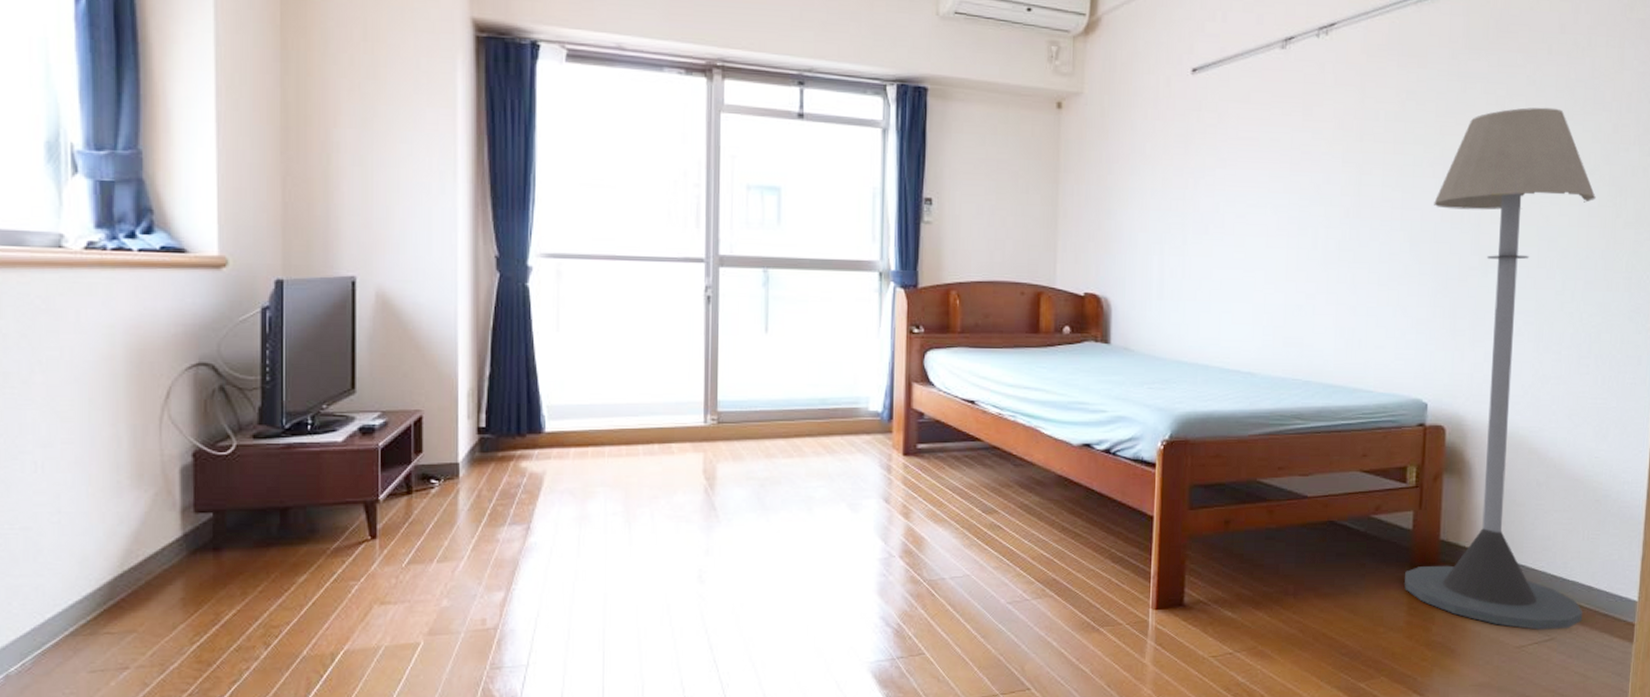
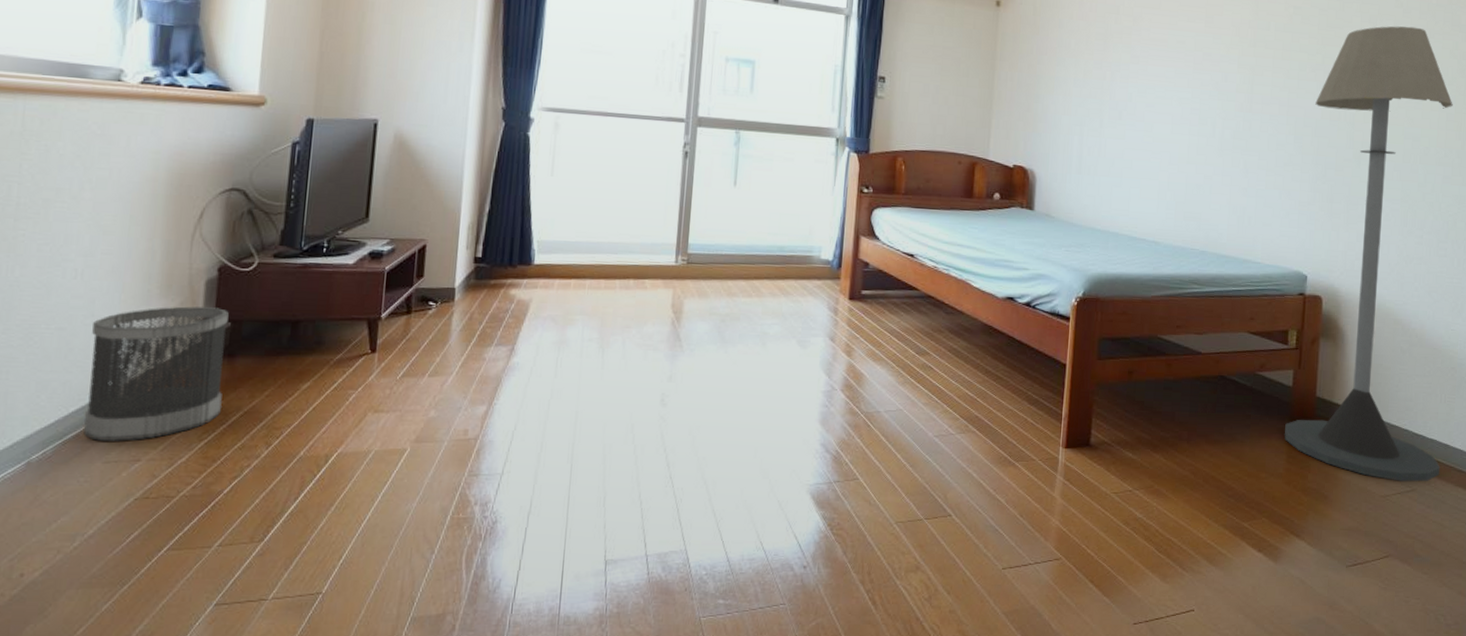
wastebasket: none [61,497,211,649] -> present [83,306,229,441]

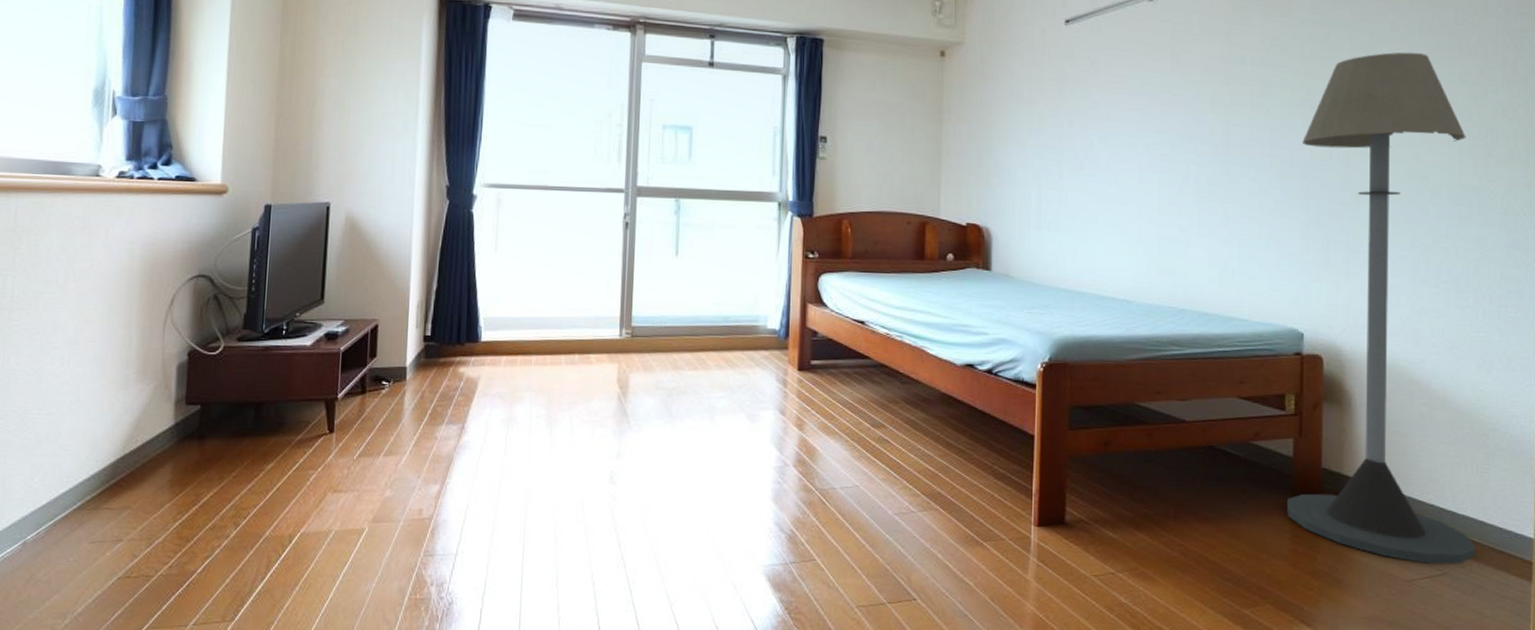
wastebasket: present [83,306,229,441] -> none [72,390,198,522]

